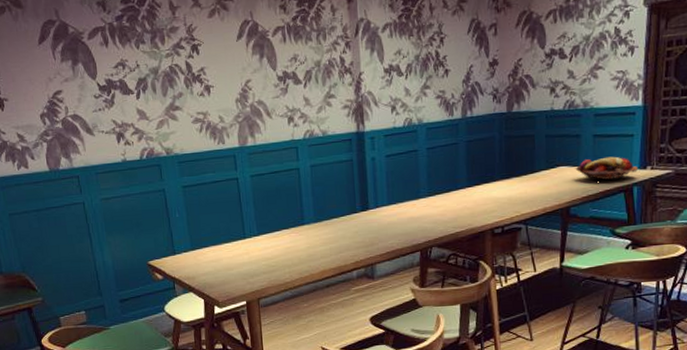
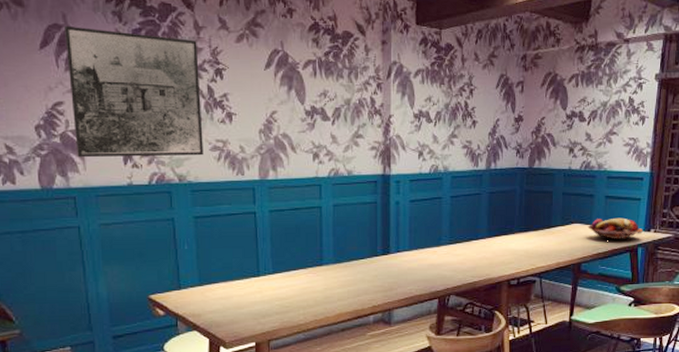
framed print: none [58,20,187,140] -> present [65,26,204,158]

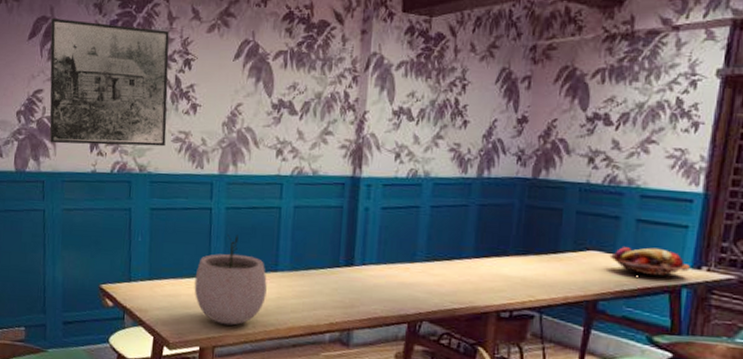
plant pot: none [245,235,314,319] -> present [194,234,267,326]

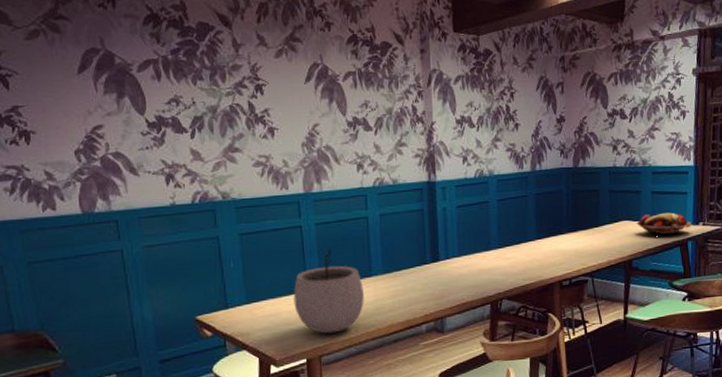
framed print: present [49,18,169,147] -> none [102,50,247,180]

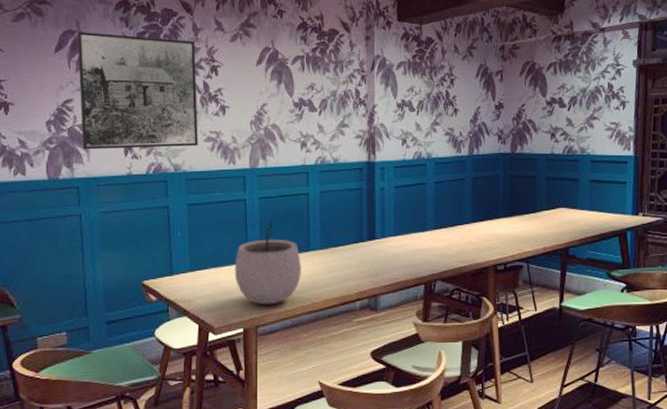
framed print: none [102,50,247,180] -> present [77,32,198,150]
fruit basket: present [636,212,691,235] -> none [573,201,631,224]

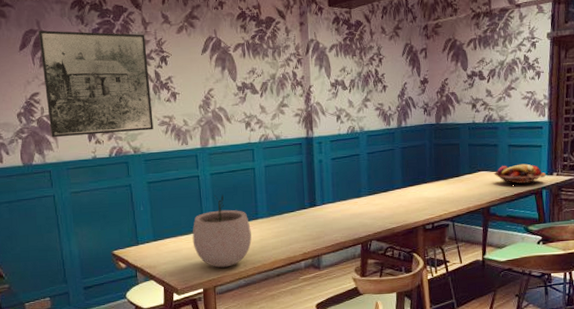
fruit basket: none [573,201,631,224] -> present [494,163,546,184]

